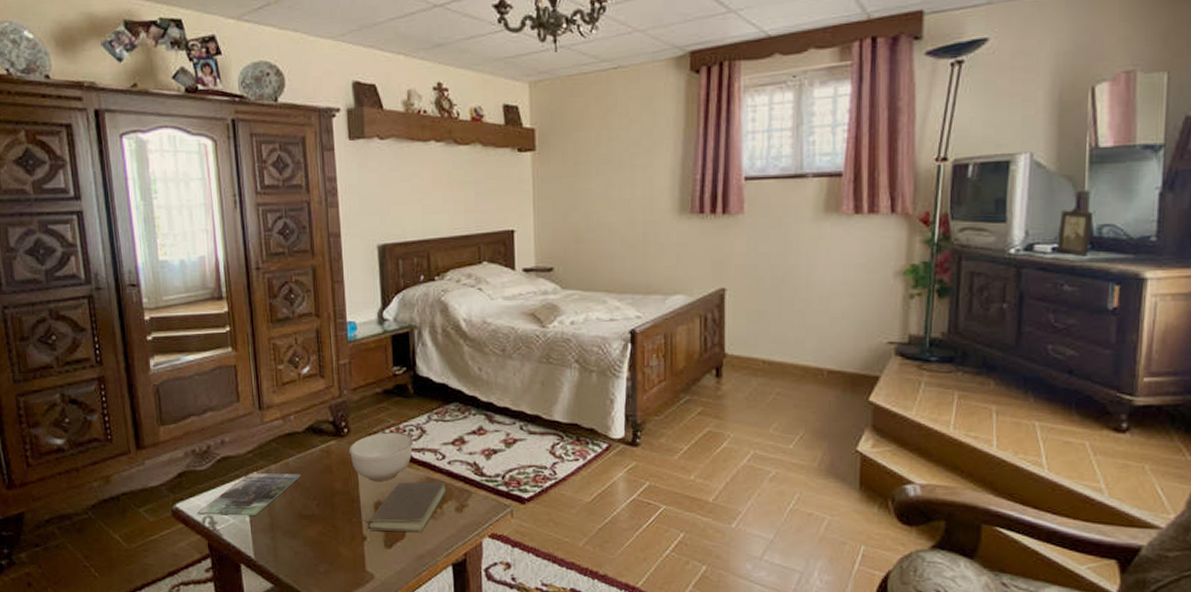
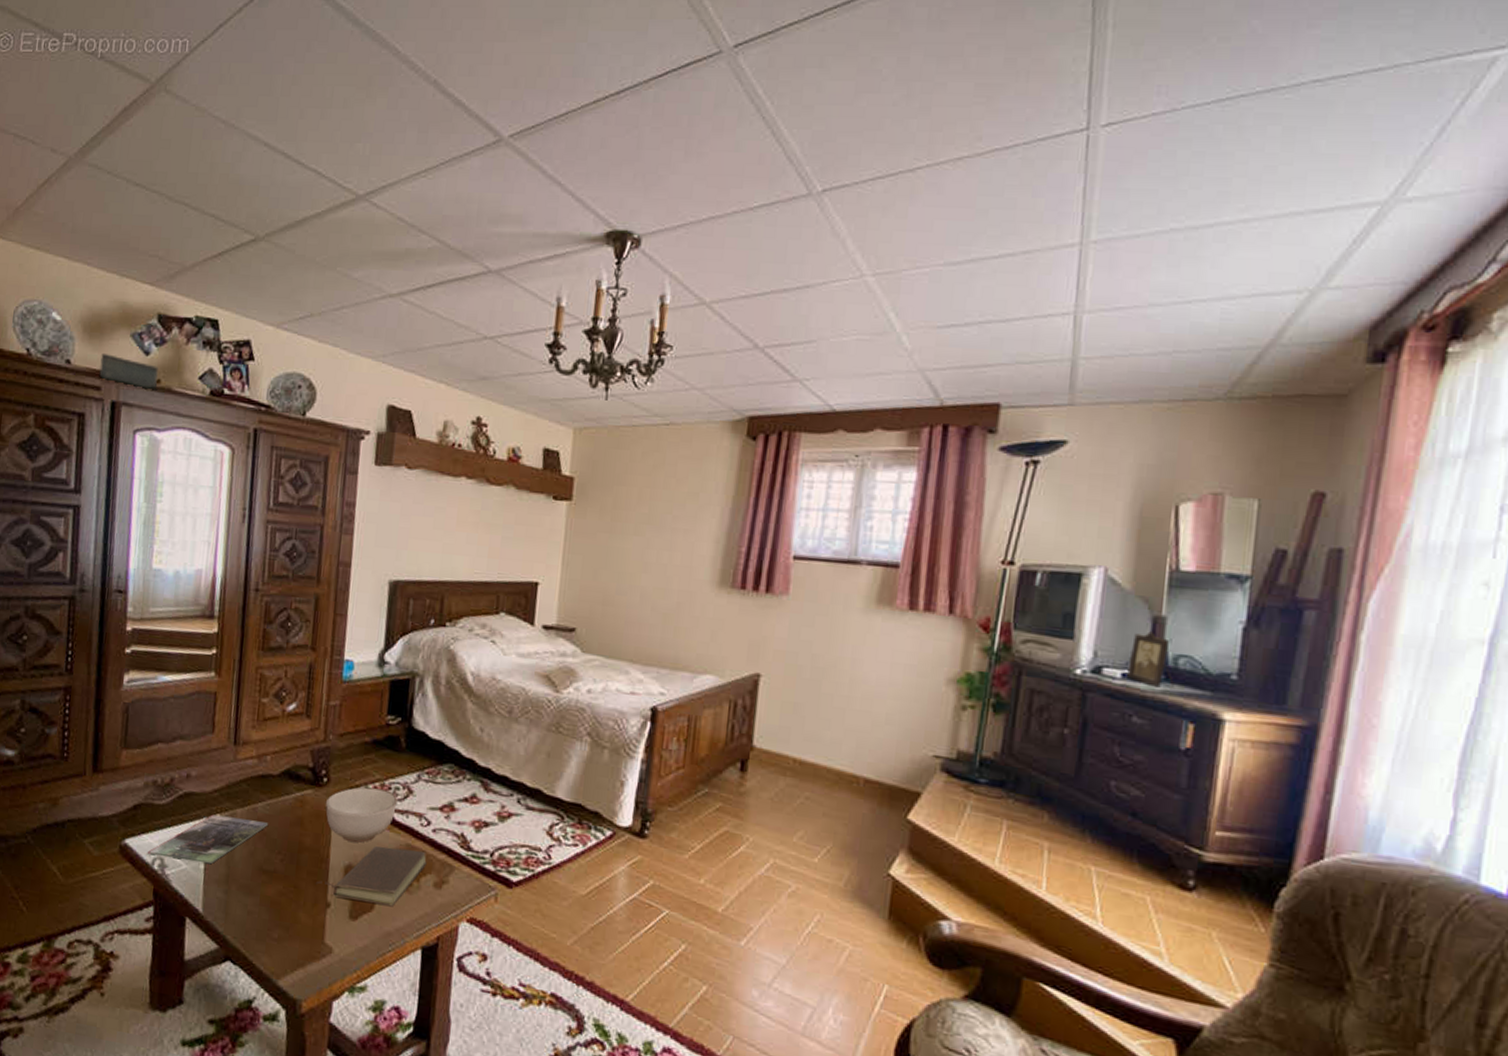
decorative box: none [77,64,134,95] -> present [99,352,158,390]

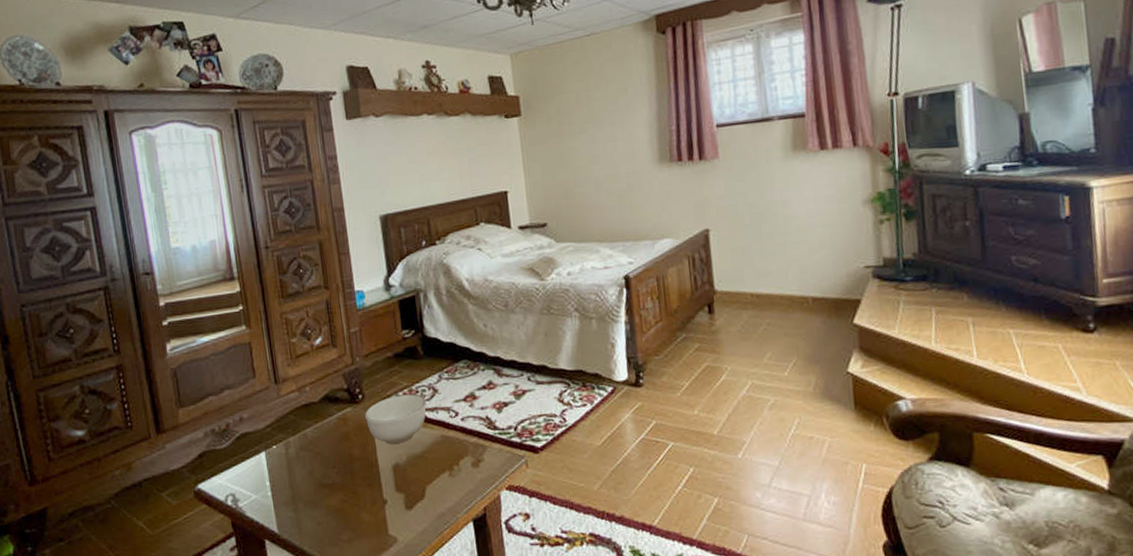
decorative box: present [99,352,158,390] -> none [86,69,141,95]
magazine: present [148,814,269,865] -> none [220,444,320,494]
book: present [315,846,427,906] -> none [370,439,462,493]
photo frame: present [1127,631,1174,688] -> none [1006,127,1046,172]

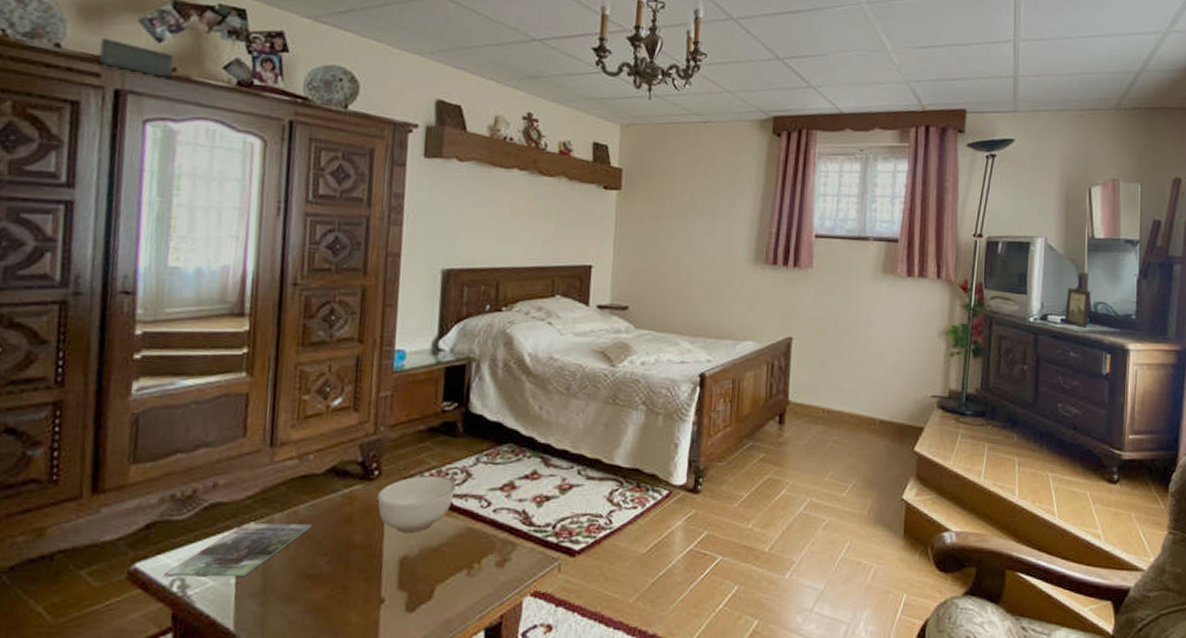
decorative box: none [86,69,141,95] -> present [98,37,174,79]
magazine: none [220,444,320,494] -> present [164,523,313,577]
photo frame: none [1006,127,1046,172] -> present [1064,285,1096,328]

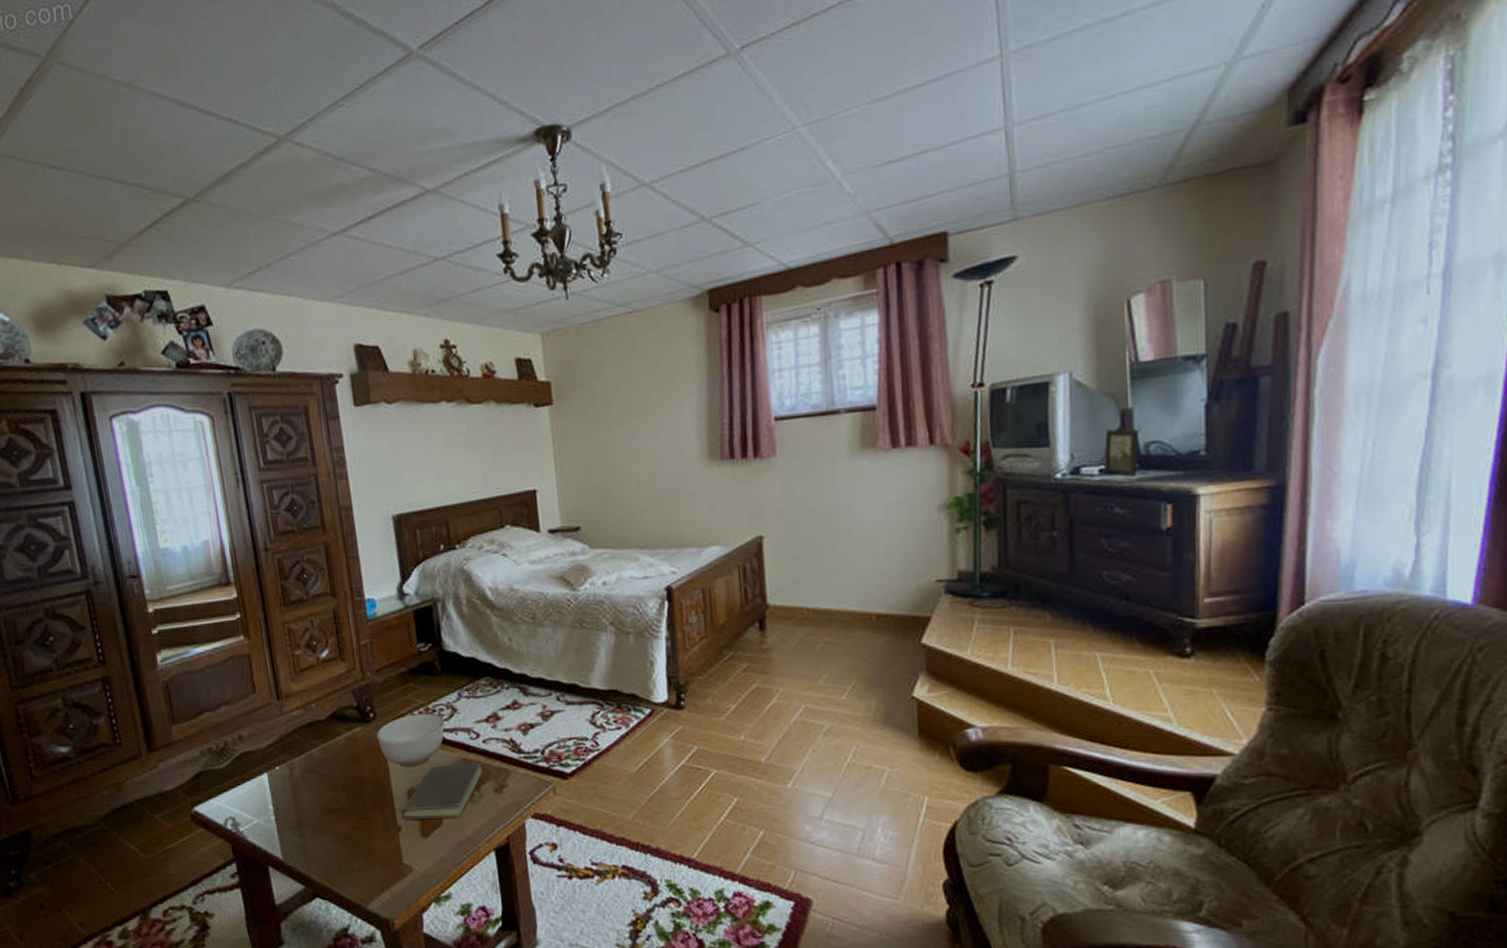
decorative box: present [98,37,174,79] -> none [59,345,122,374]
magazine: present [164,523,313,577] -> none [218,765,327,817]
book: none [367,533,488,593] -> present [383,763,484,820]

